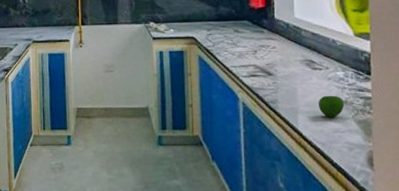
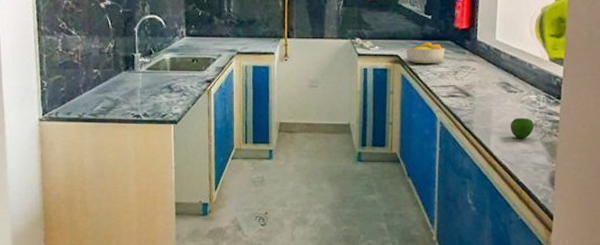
fruit bowl: none [202,22,242,44] -> present [406,41,445,63]

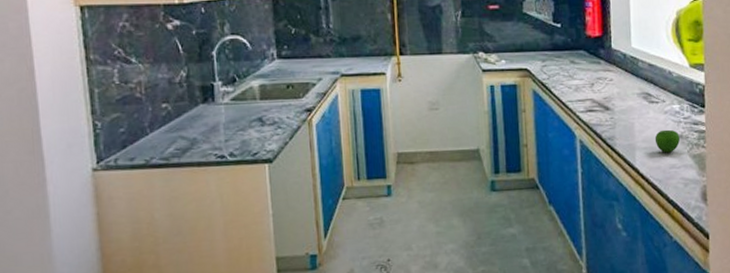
fruit bowl: present [406,41,445,63] -> none [536,52,579,77]

